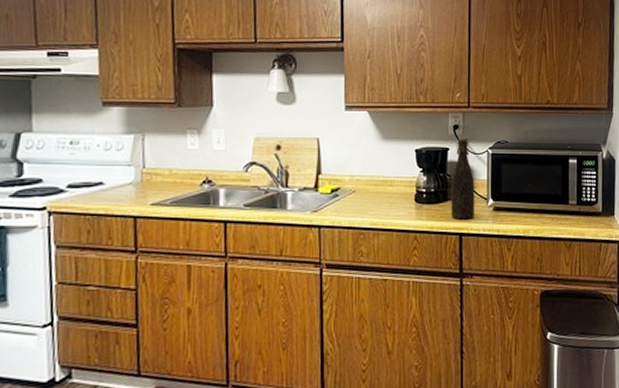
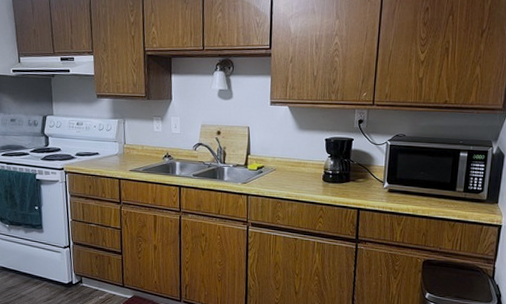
bottle: present [451,137,475,220] -> none [352,130,374,198]

